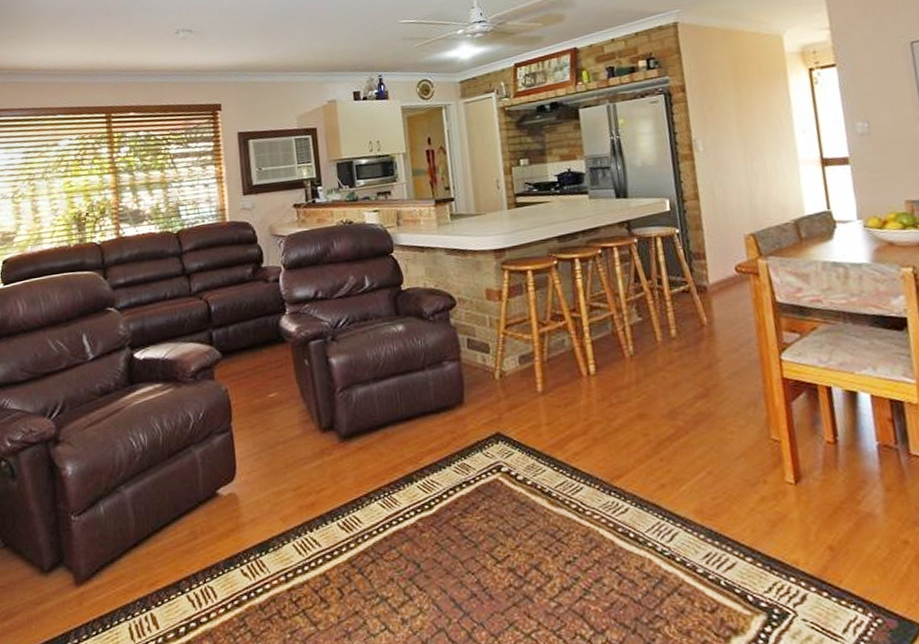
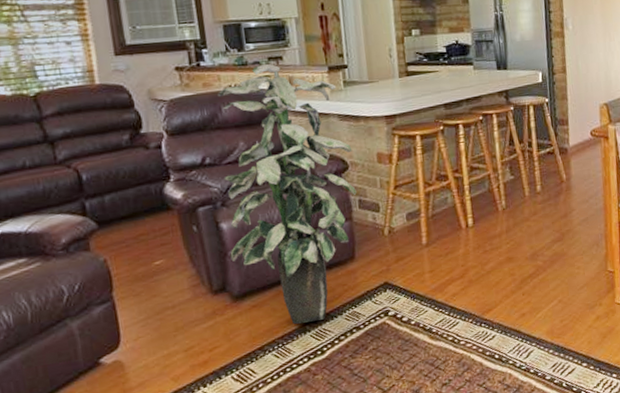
indoor plant: none [330,199,465,472] -> present [218,64,357,325]

